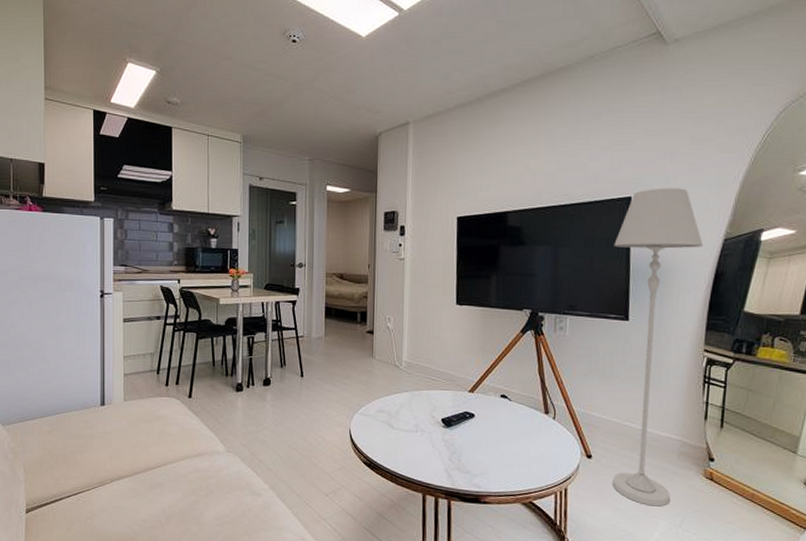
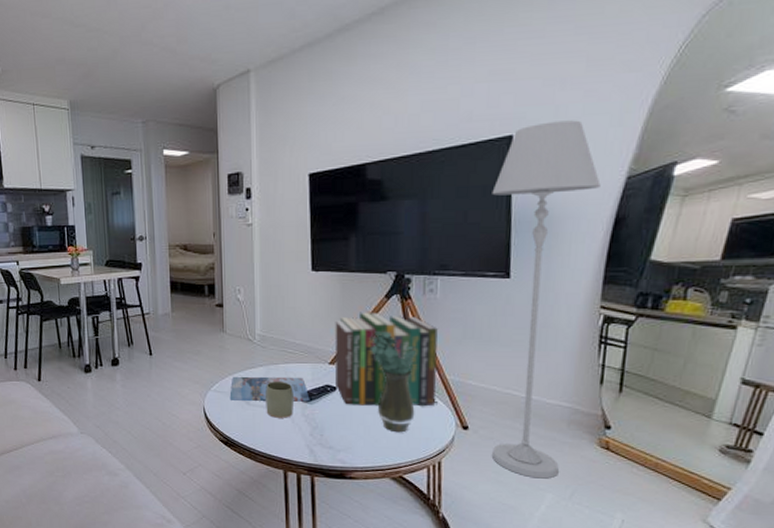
magazine: none [375,401,450,427] -> present [229,376,310,402]
mug: none [408,407,436,443] -> present [264,382,295,418]
books: none [474,344,566,435] -> present [334,312,438,406]
vase: none [506,360,548,460] -> present [370,328,417,433]

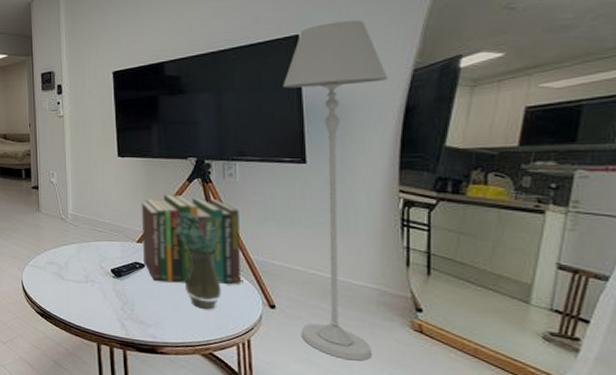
magazine: present [229,376,310,402] -> none [45,253,120,278]
mug: present [264,382,295,418] -> none [77,258,106,293]

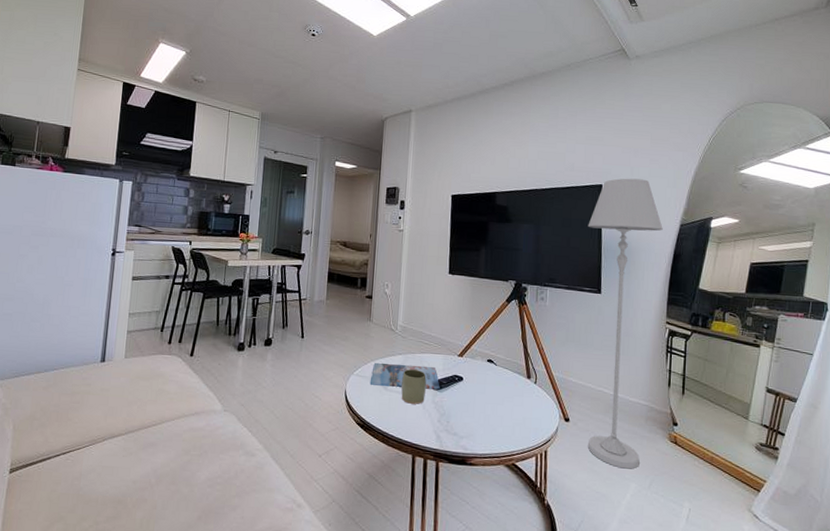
magazine: none [45,253,120,278] -> present [369,363,440,390]
mug: none [77,258,106,293] -> present [400,369,427,404]
books: present [141,194,242,284] -> none [462,312,547,399]
vase: present [174,210,222,310] -> none [492,327,530,422]

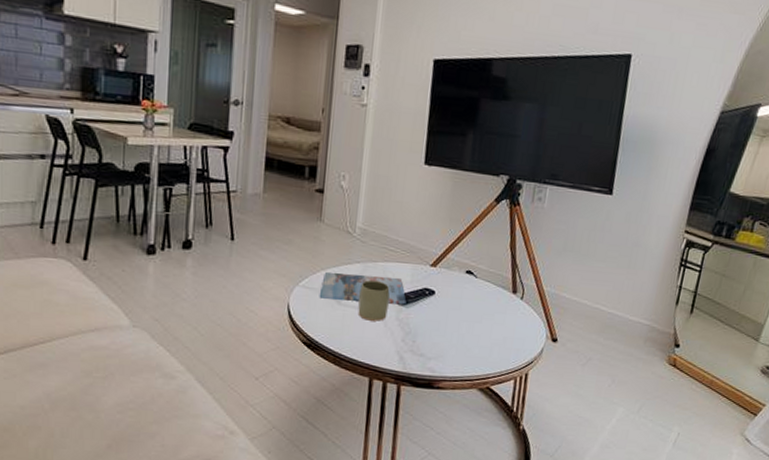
floor lamp: present [587,178,663,469] -> none [575,47,699,393]

